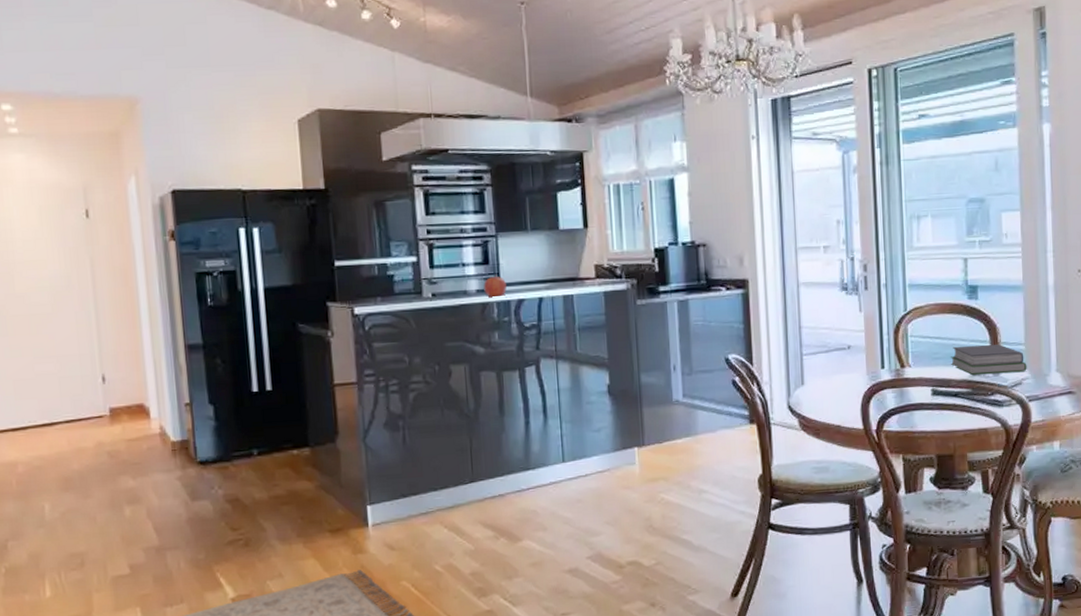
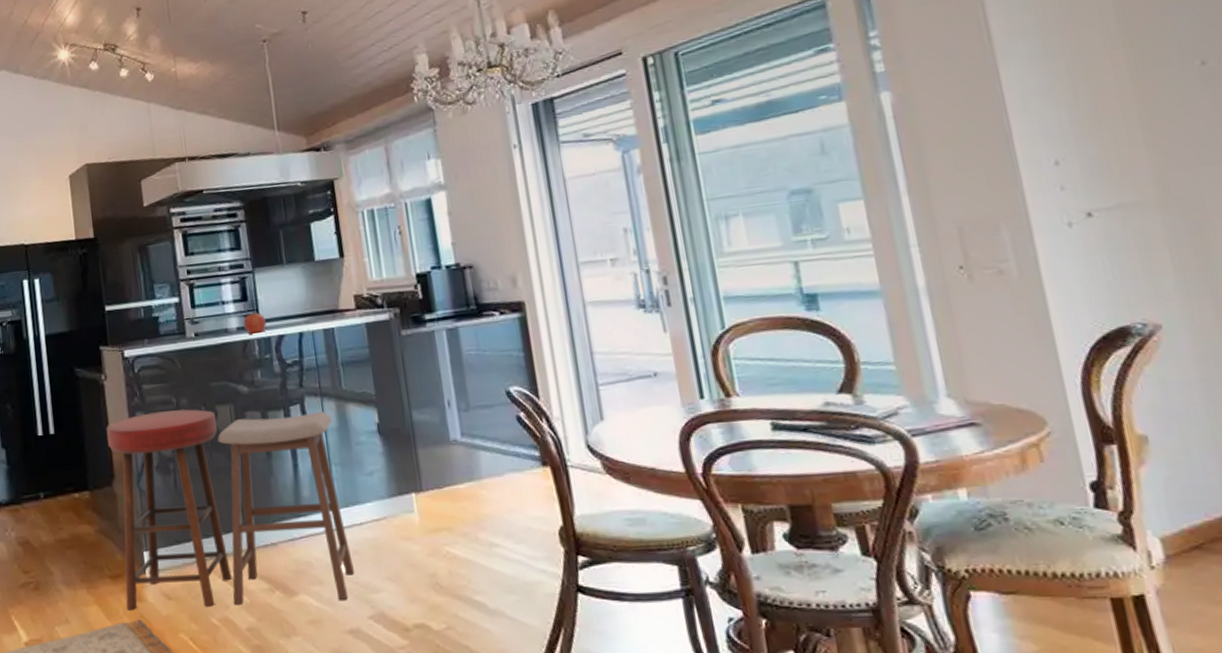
bar stool: none [331,368,457,562] -> present [106,409,232,610]
bar stool: none [450,372,577,552] -> present [218,411,354,604]
book: present [950,344,1027,375] -> none [792,365,903,404]

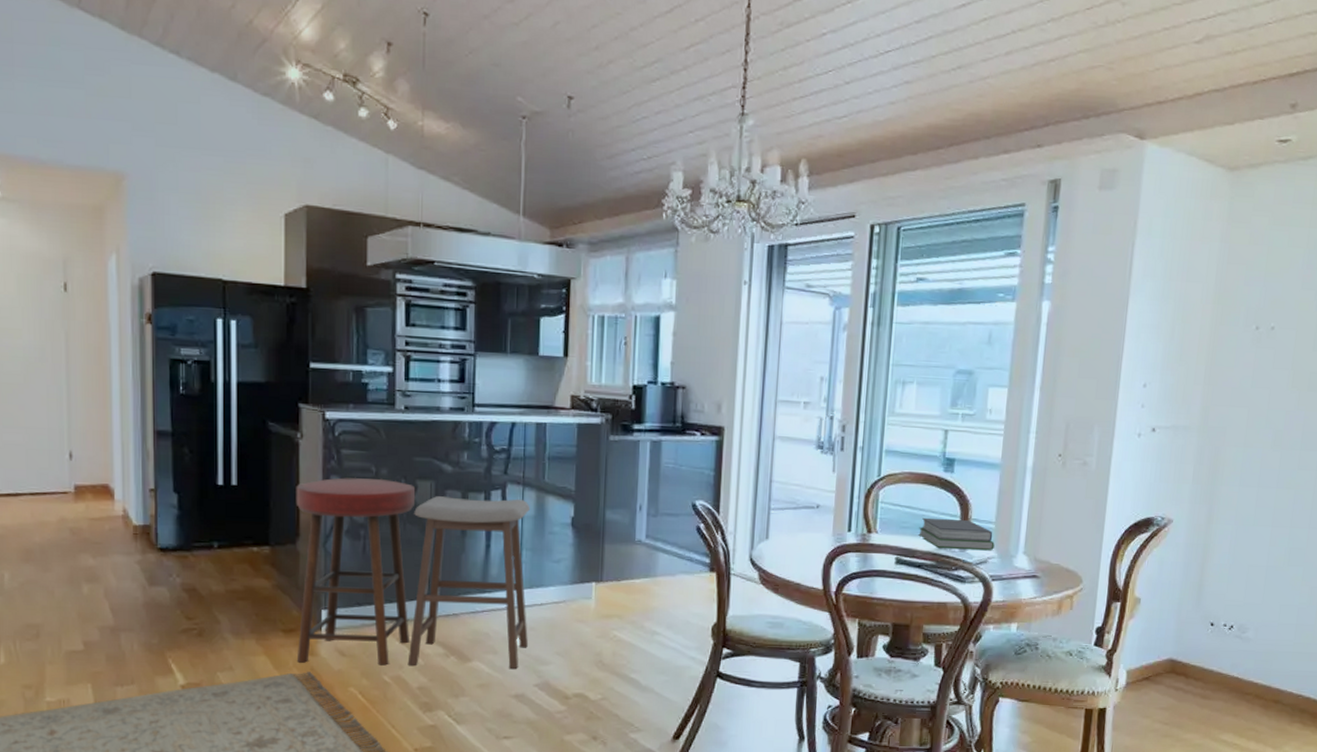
fruit: present [243,310,266,335] -> none [457,394,480,417]
book: none [792,365,903,404] -> present [917,517,995,550]

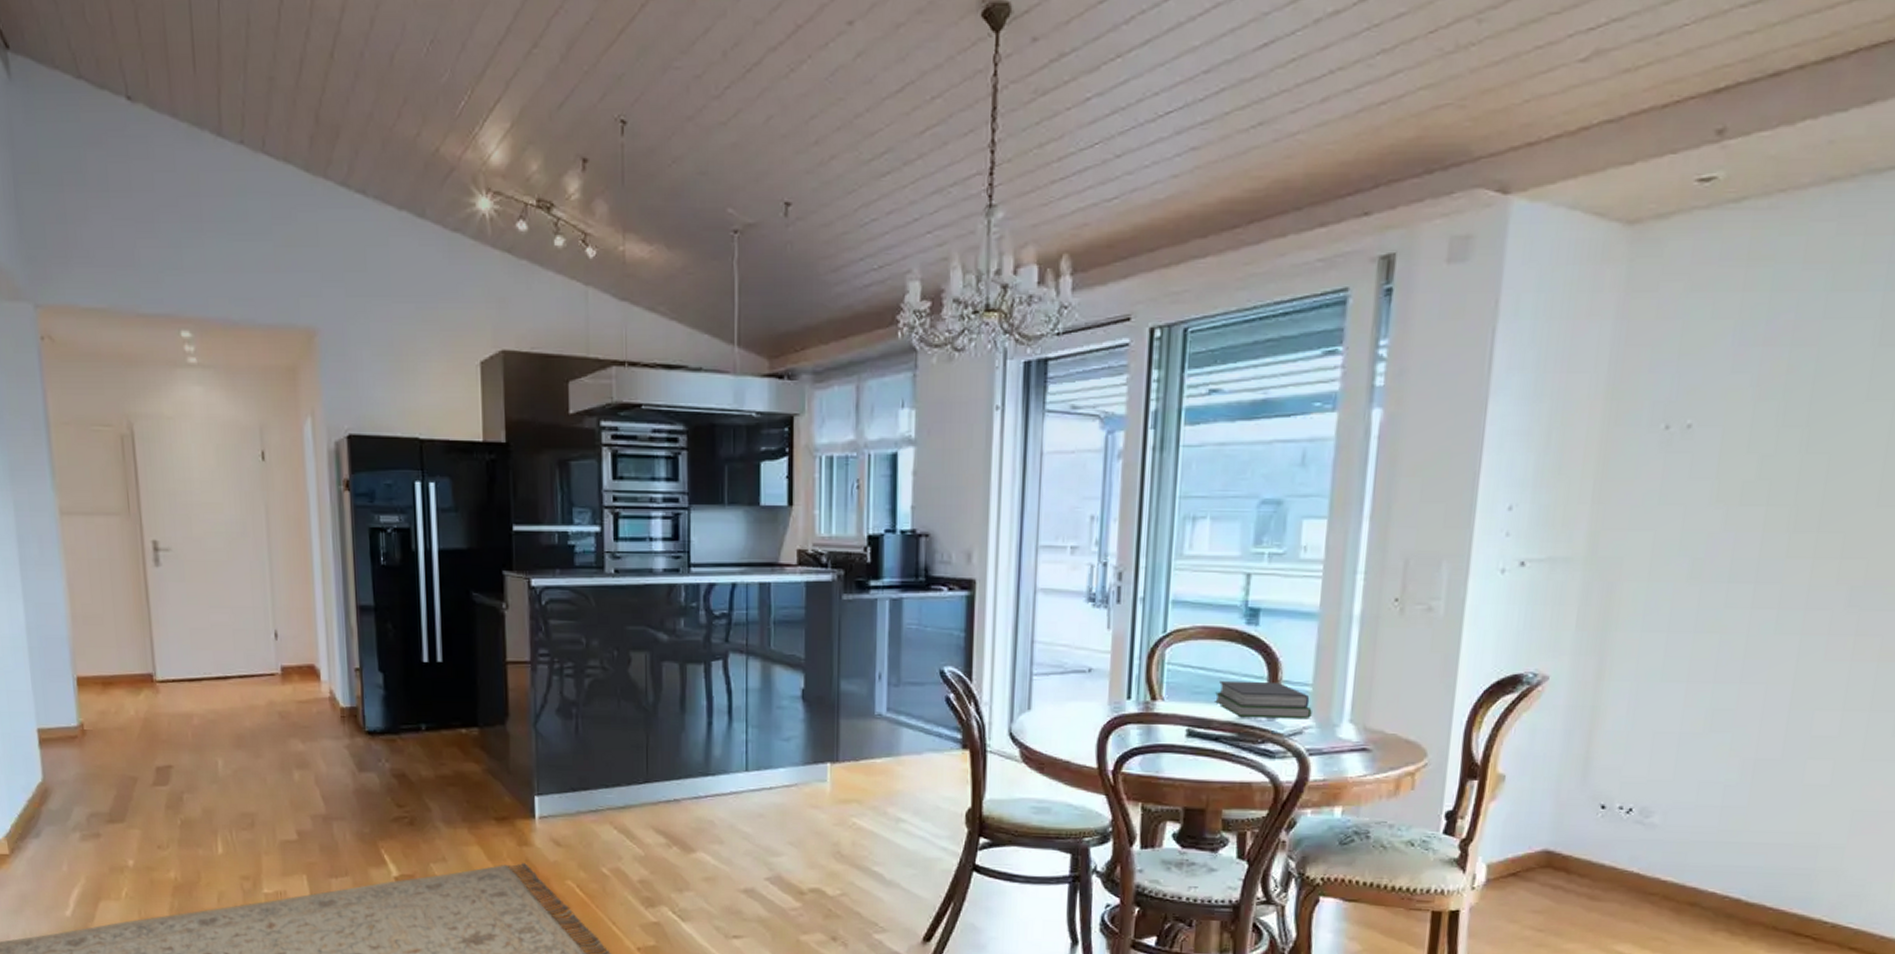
bar stool: present [296,478,415,666] -> none [503,651,628,857]
bar stool: present [407,496,531,669] -> none [627,669,757,860]

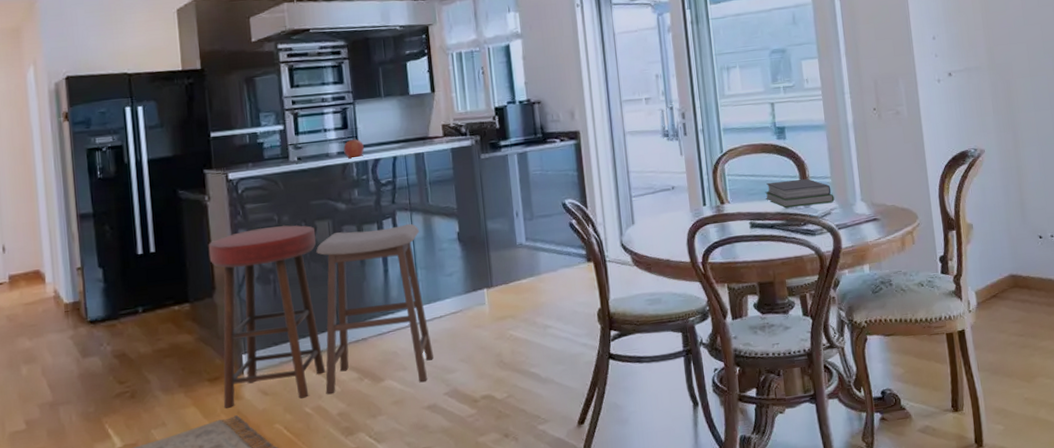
bar stool: none [503,651,628,857] -> present [208,225,325,408]
bar stool: none [627,669,757,860] -> present [316,223,433,394]
fruit: none [672,552,696,579] -> present [343,137,364,159]

